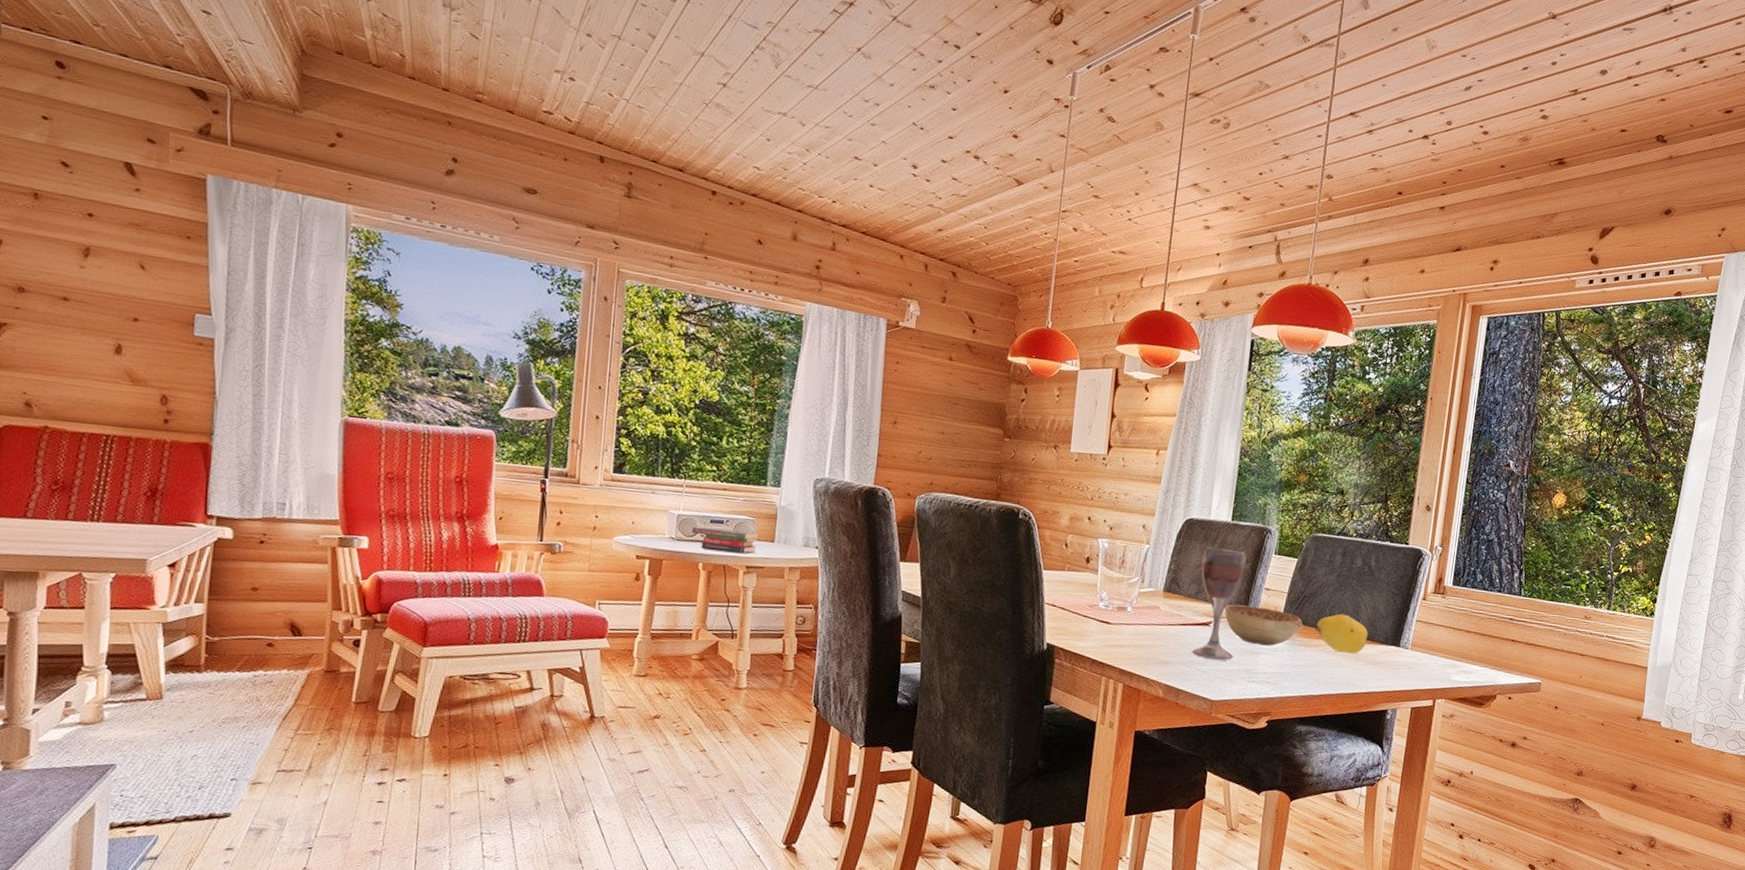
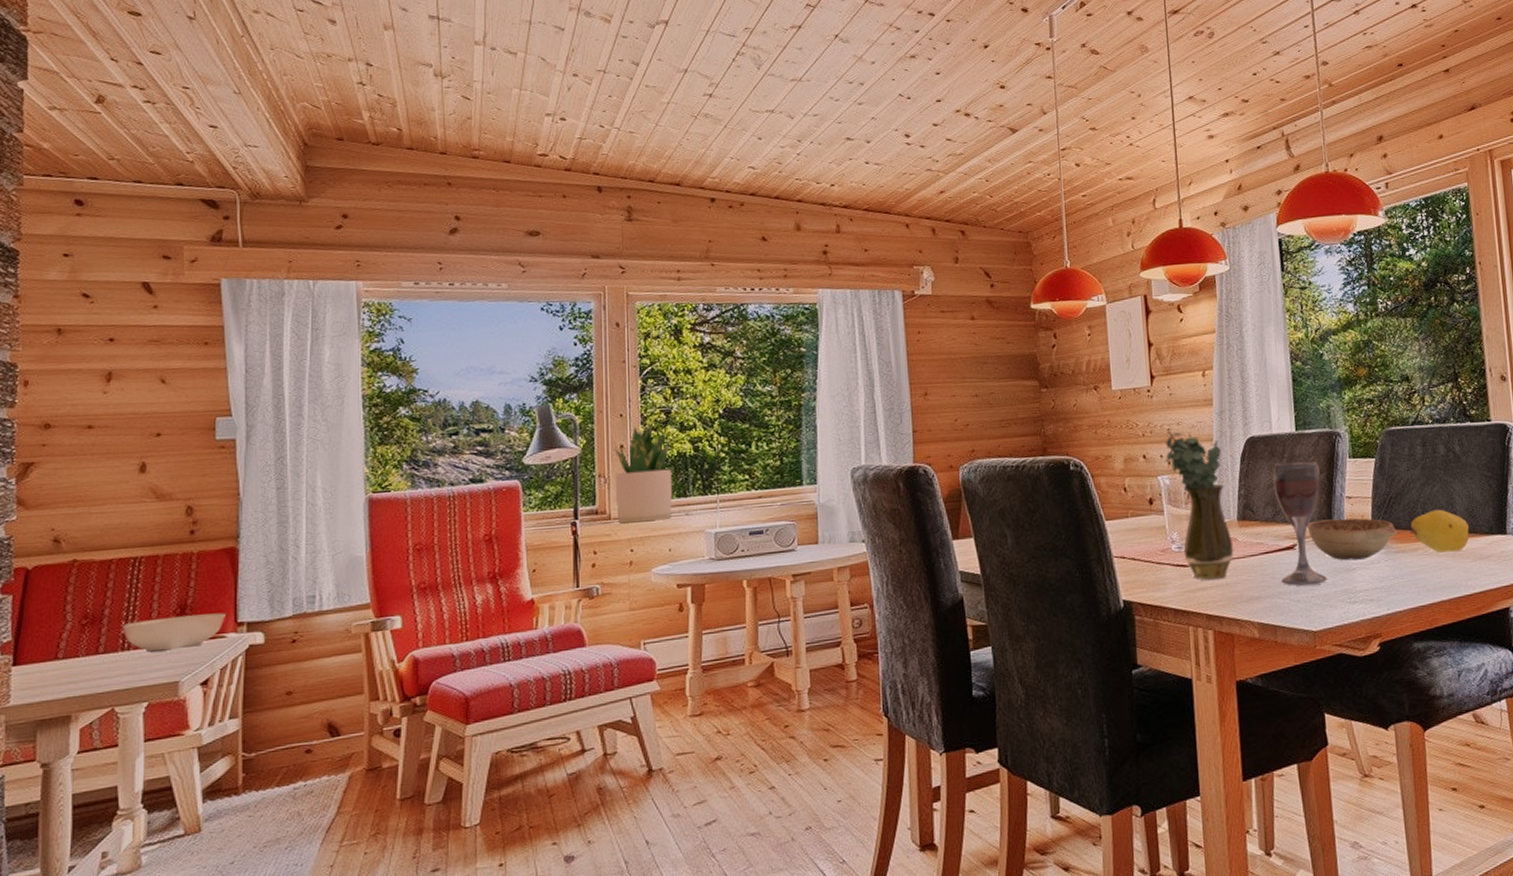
bowl: none [92,496,196,530] -> present [122,612,225,652]
planter: none [586,398,647,495] -> present [614,420,672,525]
books: present [692,526,758,554] -> none [732,537,801,564]
vase: none [1109,497,1161,640] -> present [1166,429,1234,580]

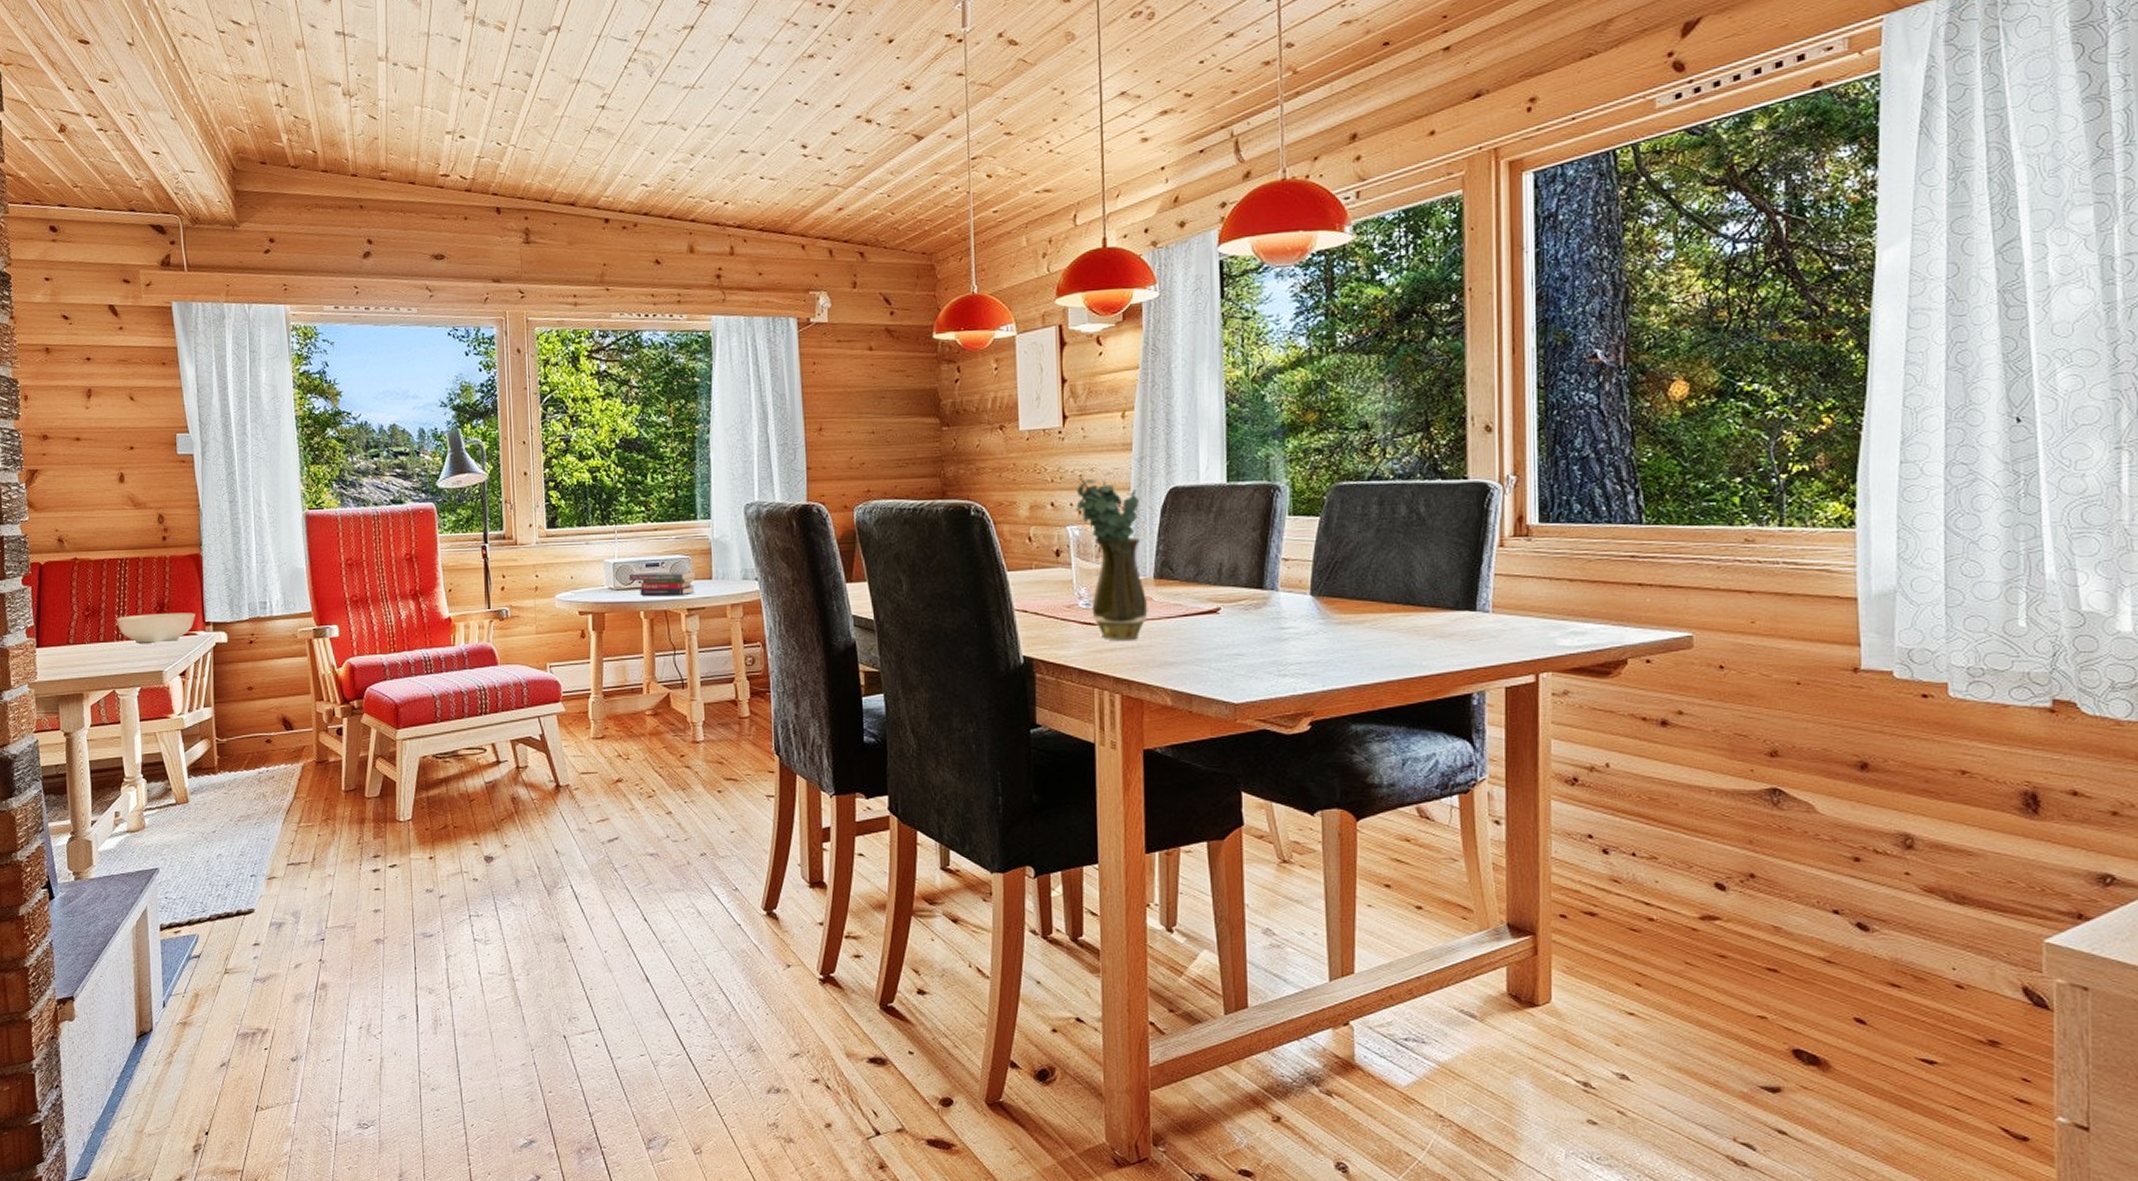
planter: present [614,420,672,525] -> none [518,448,573,551]
books: none [732,537,801,564] -> present [629,571,695,596]
cup: present [1273,461,1327,586] -> none [1197,516,1254,653]
decorative bowl: present [1306,518,1398,561] -> none [1233,582,1341,630]
fruit: present [1410,509,1470,553] -> none [1356,578,1429,627]

